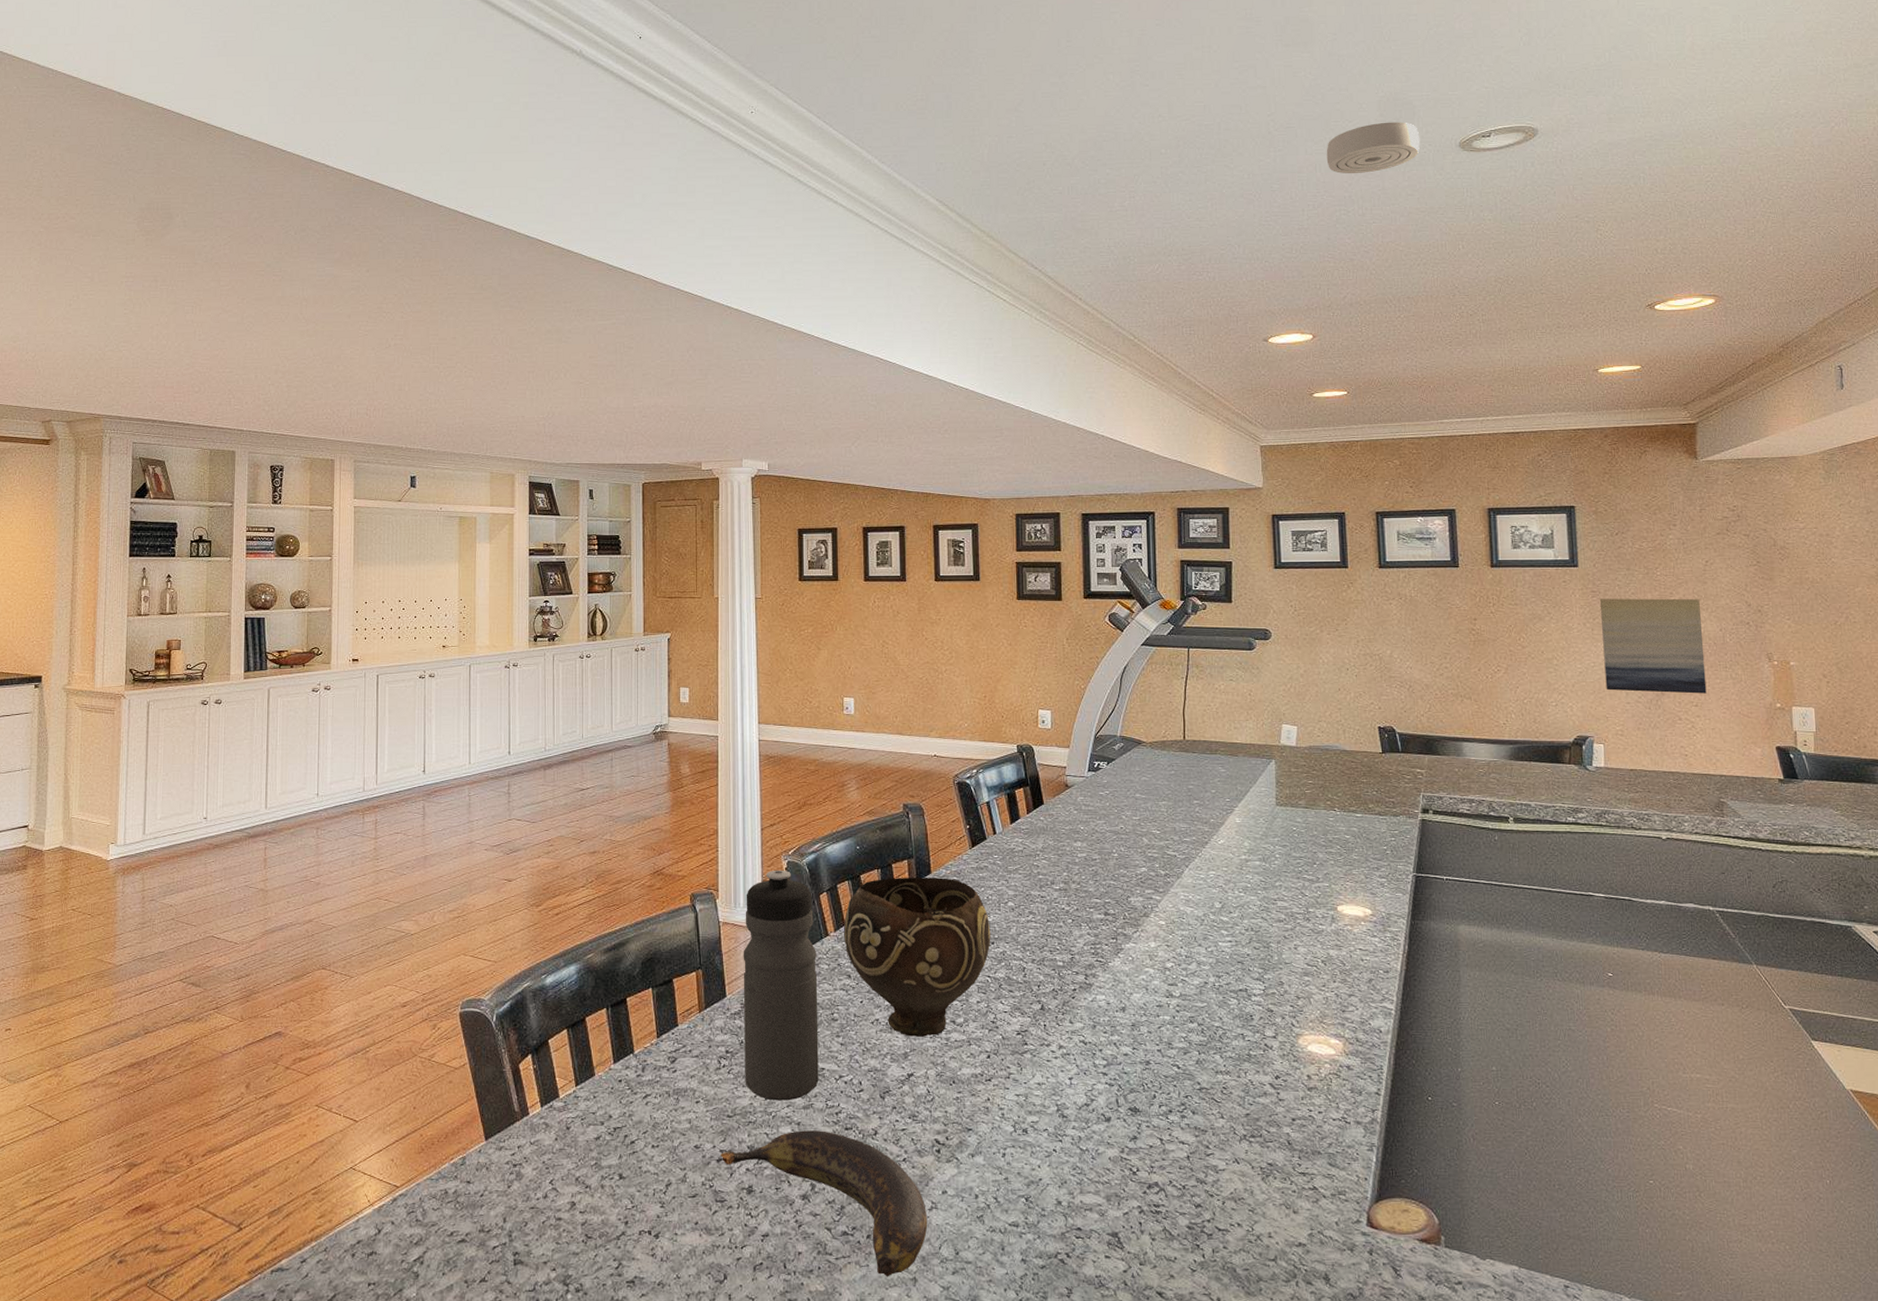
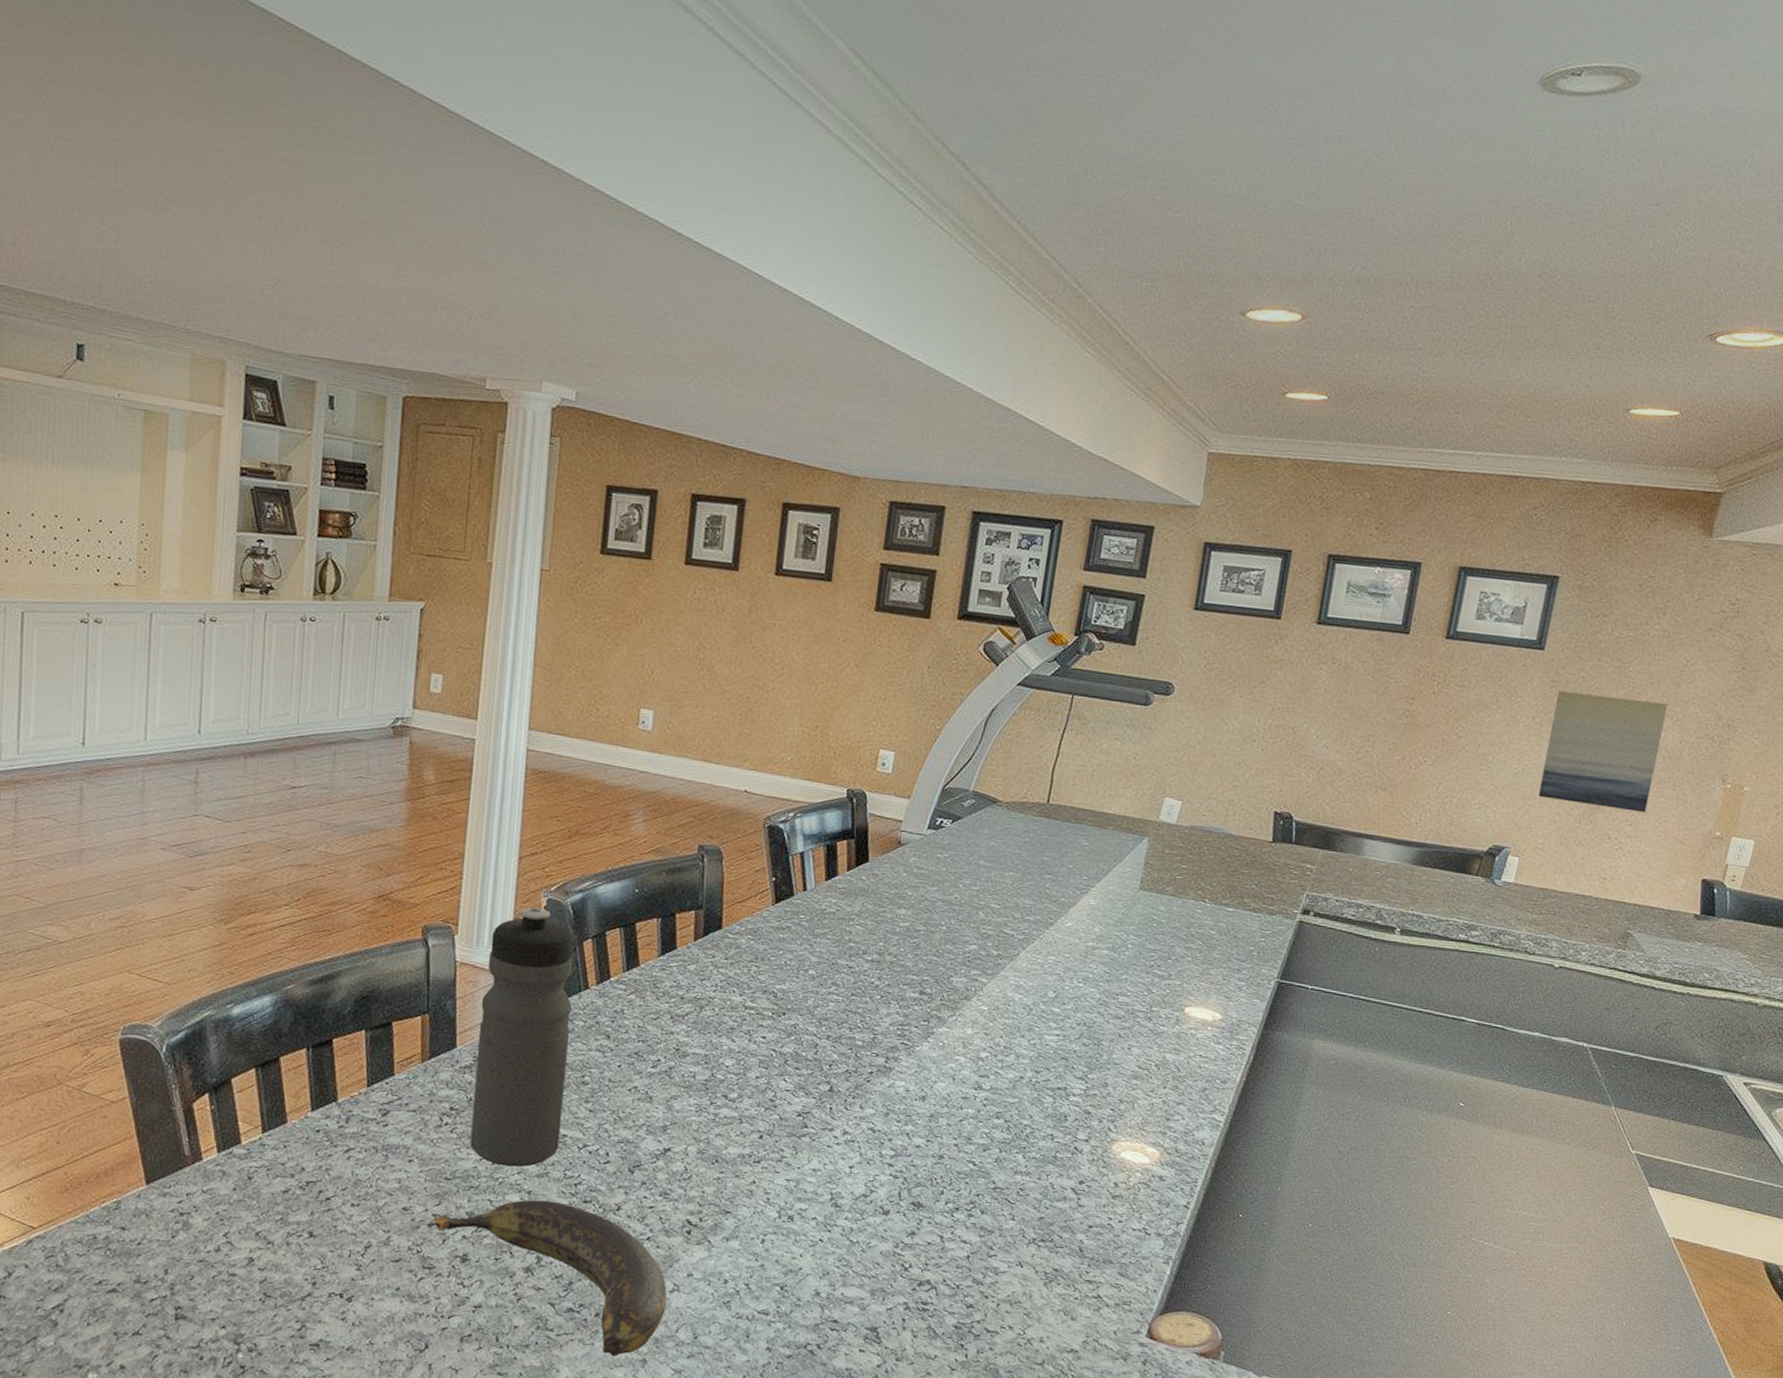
bowl: present [844,878,991,1037] -> none [607,929,784,1110]
smoke detector: present [1326,122,1420,174] -> none [1370,32,1495,102]

